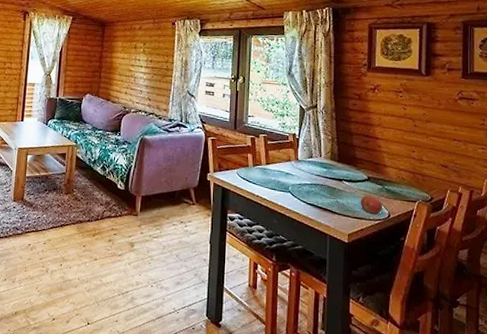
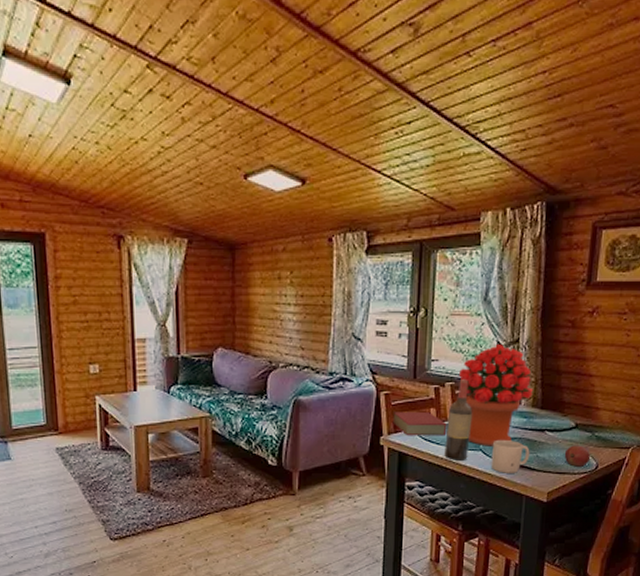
book: none [217,154,261,177] -> present [393,411,447,436]
wine bottle: none [260,133,282,199] -> present [444,379,473,460]
bouquet: none [270,108,330,191] -> present [459,344,533,448]
mug: none [298,184,331,215] -> present [491,439,530,473]

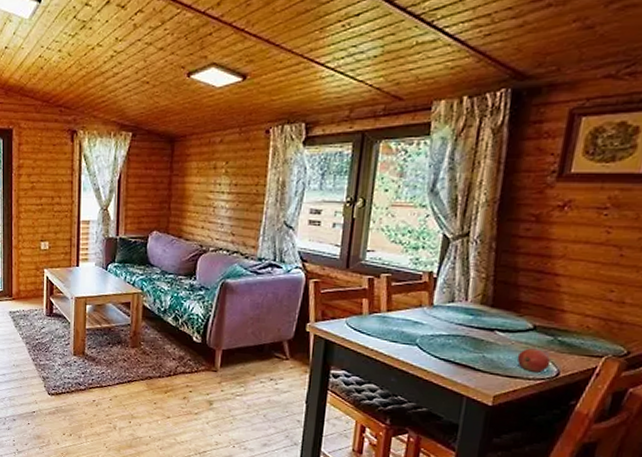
book: present [393,411,447,436] -> none [320,299,380,327]
wine bottle: present [444,379,473,460] -> none [375,271,411,354]
bouquet: present [459,344,533,448] -> none [397,237,483,343]
mug: present [491,439,530,473] -> none [427,335,475,372]

